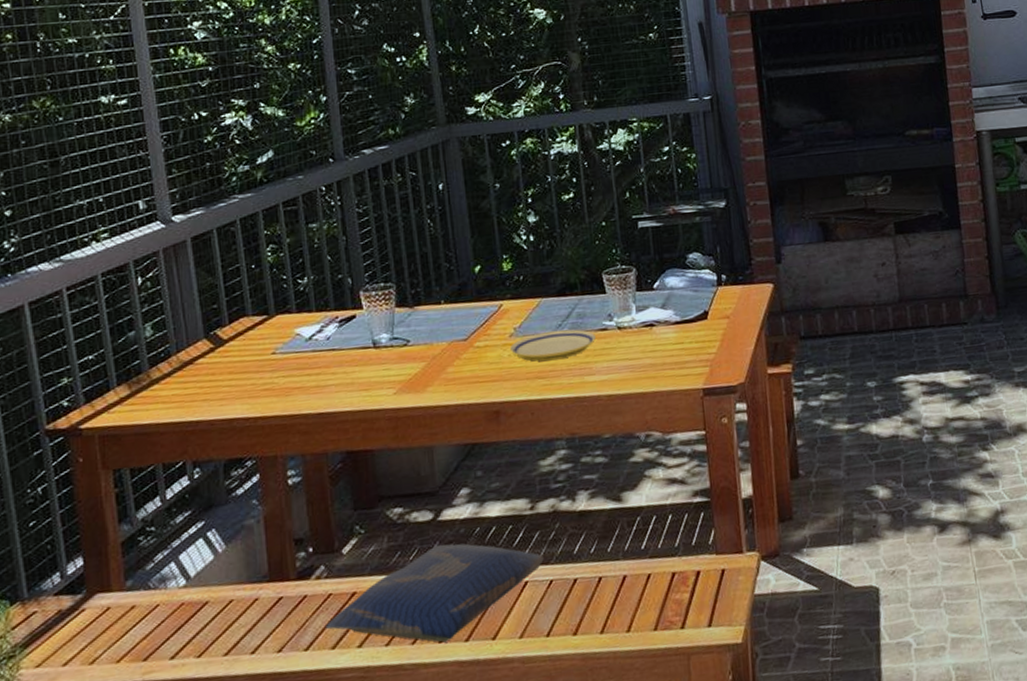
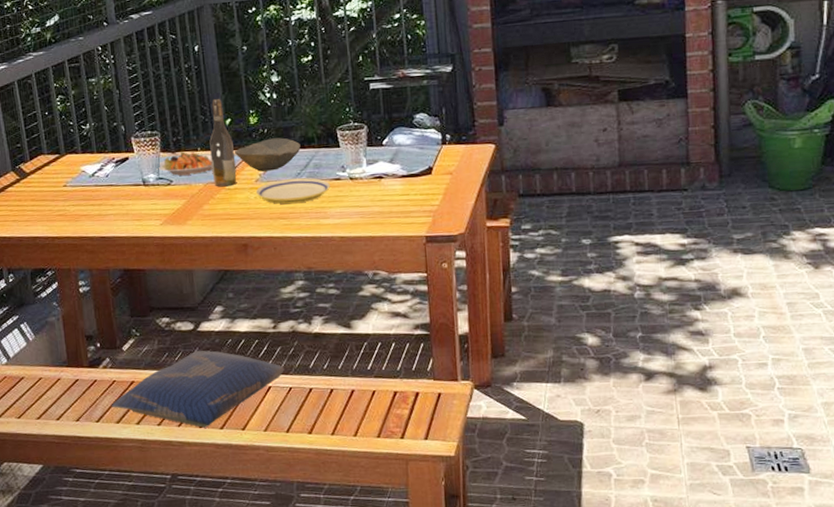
salad: none [390,306,459,335] -> present [157,152,213,177]
wine bottle: none [455,242,488,345] -> present [209,98,237,187]
bowl: none [484,285,562,325] -> present [234,137,301,172]

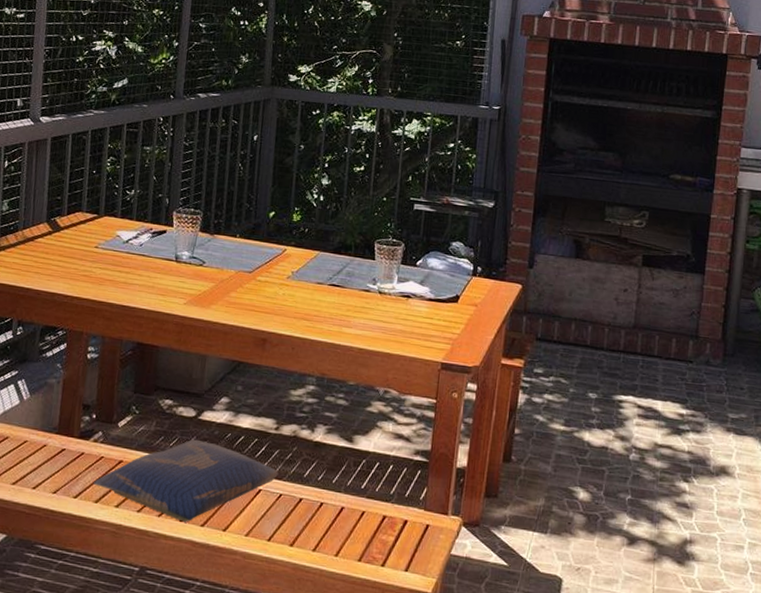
salad: present [157,152,213,177] -> none [192,235,249,261]
wine bottle: present [209,98,237,187] -> none [245,189,273,278]
bowl: present [234,137,301,172] -> none [271,238,338,271]
plate: present [256,178,330,204] -> none [286,281,359,308]

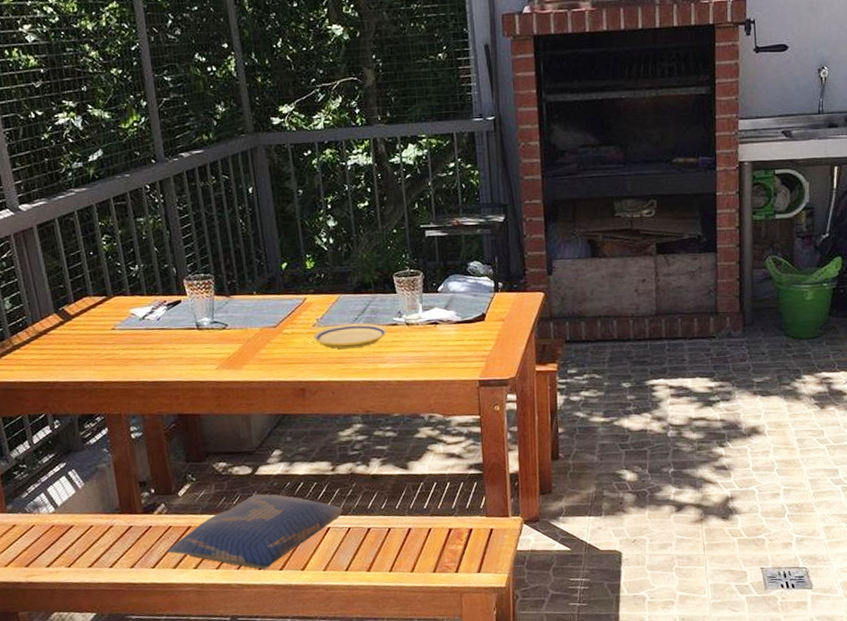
plate: none [286,281,359,308] -> present [314,323,387,349]

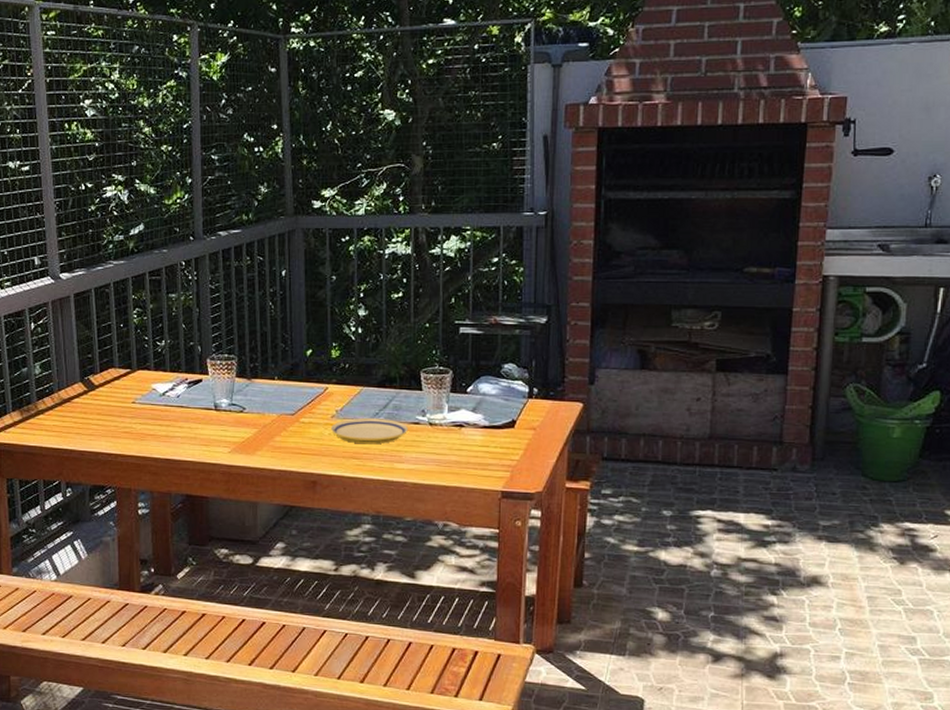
cushion: present [167,493,343,570] -> none [159,585,342,666]

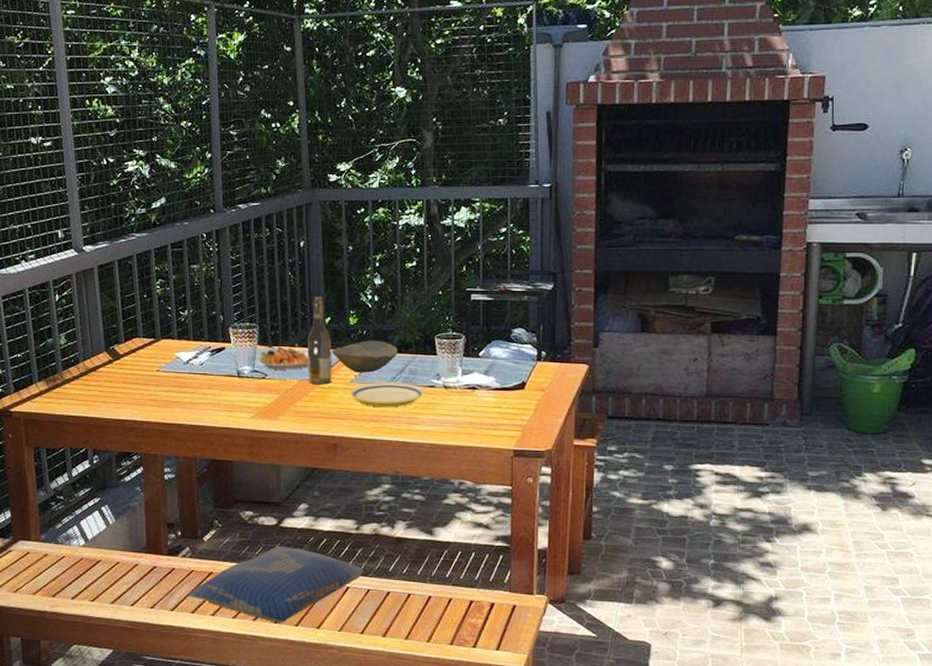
cushion: none [159,585,342,666] -> present [187,546,364,624]
salad: none [230,379,289,405] -> present [252,346,309,371]
wine bottle: none [287,327,313,420] -> present [308,296,332,385]
bowl: none [312,374,382,408] -> present [331,340,398,373]

